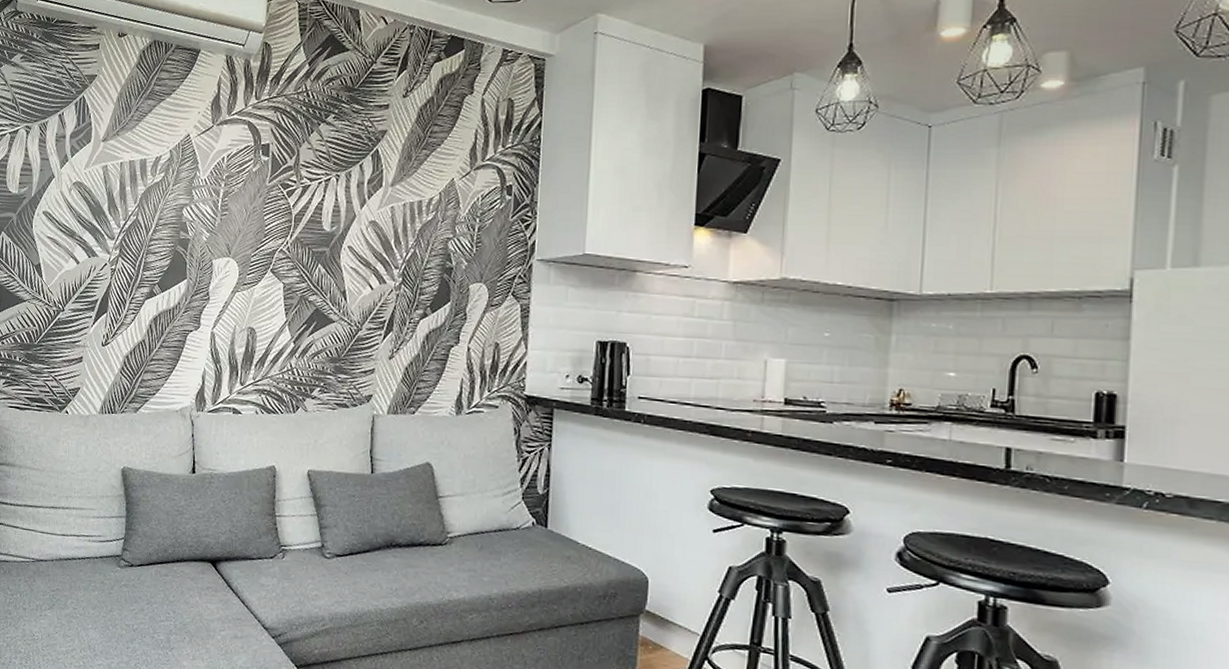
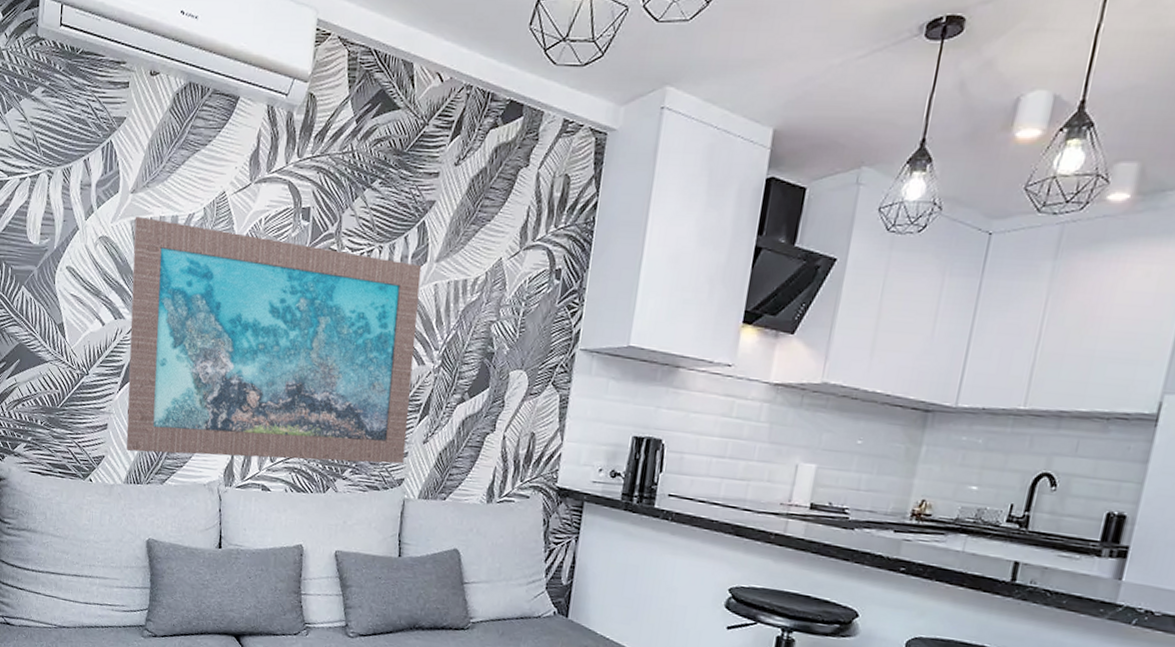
wall art: none [100,161,378,382] -> present [126,216,422,464]

